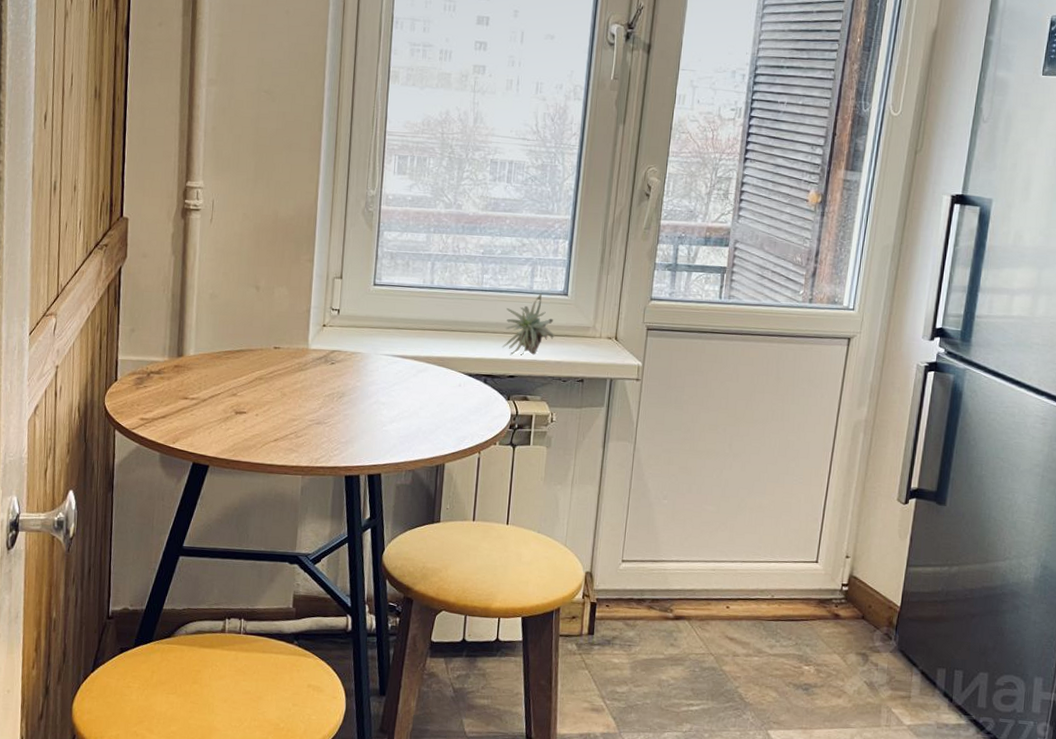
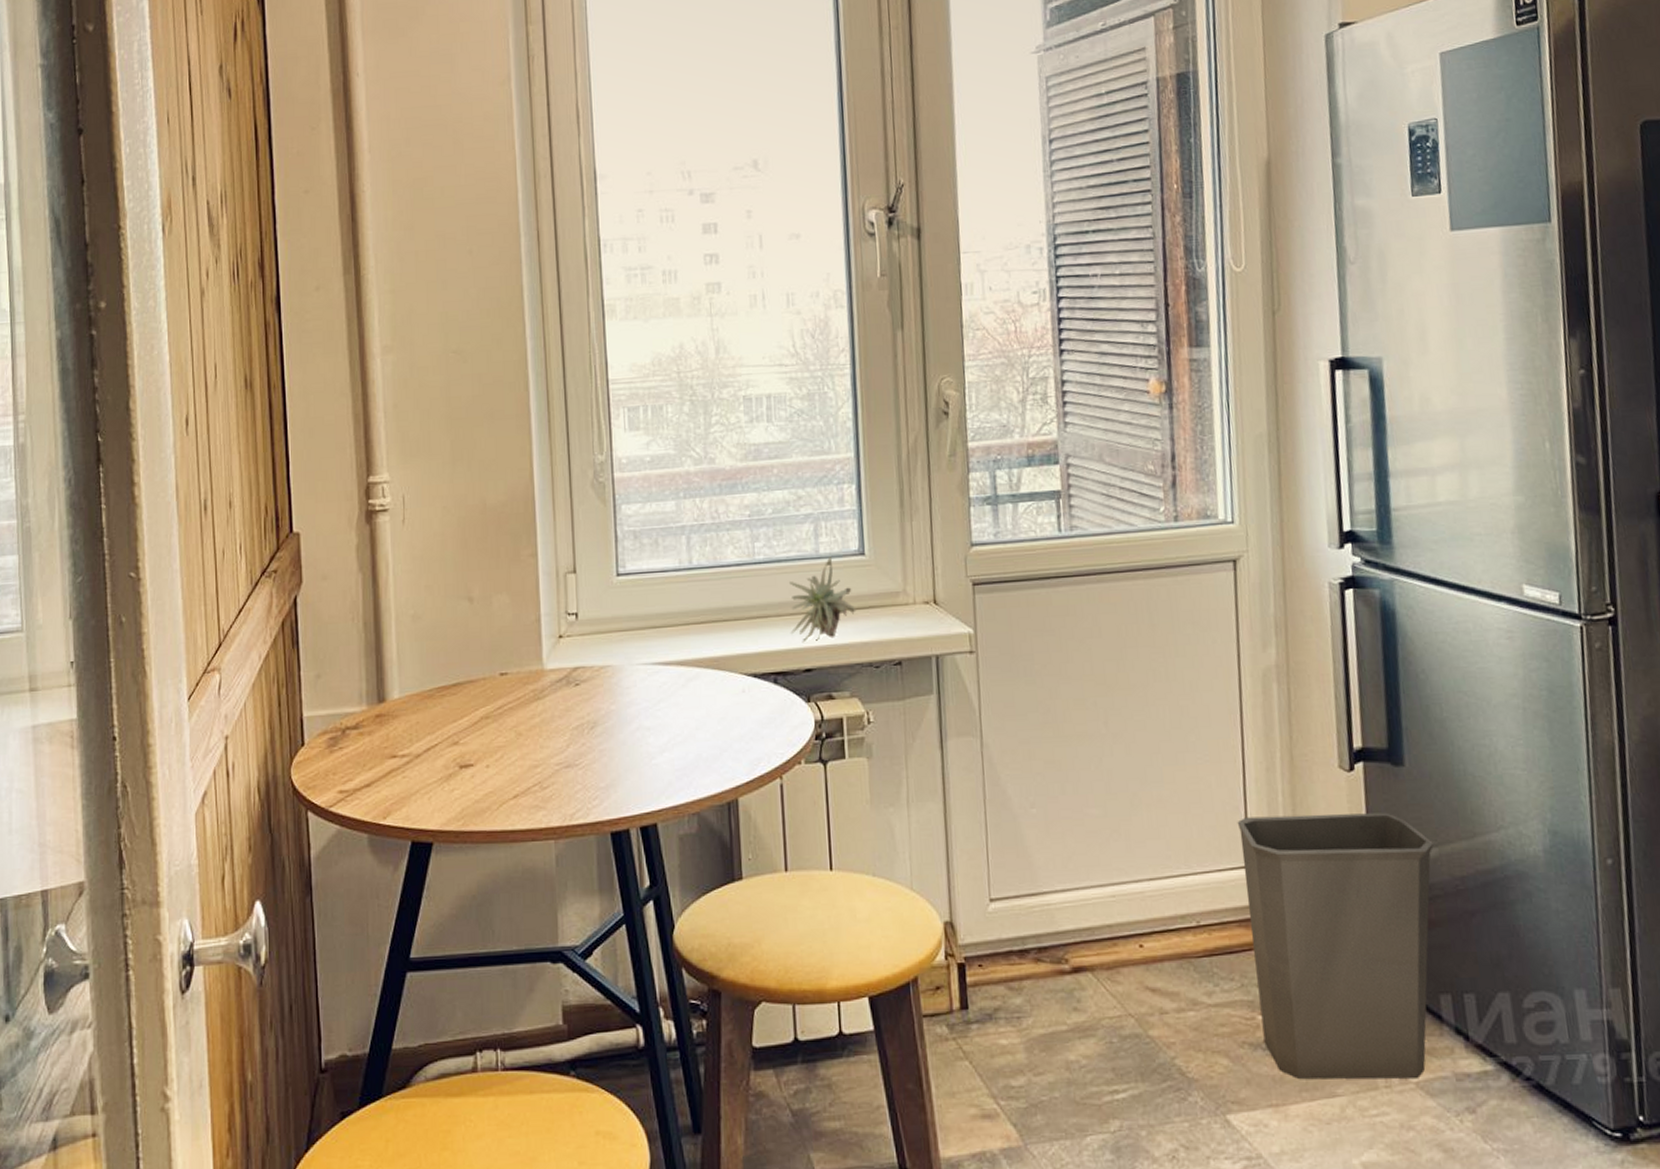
trash can: none [805,527,955,723] -> present [1237,812,1434,1080]

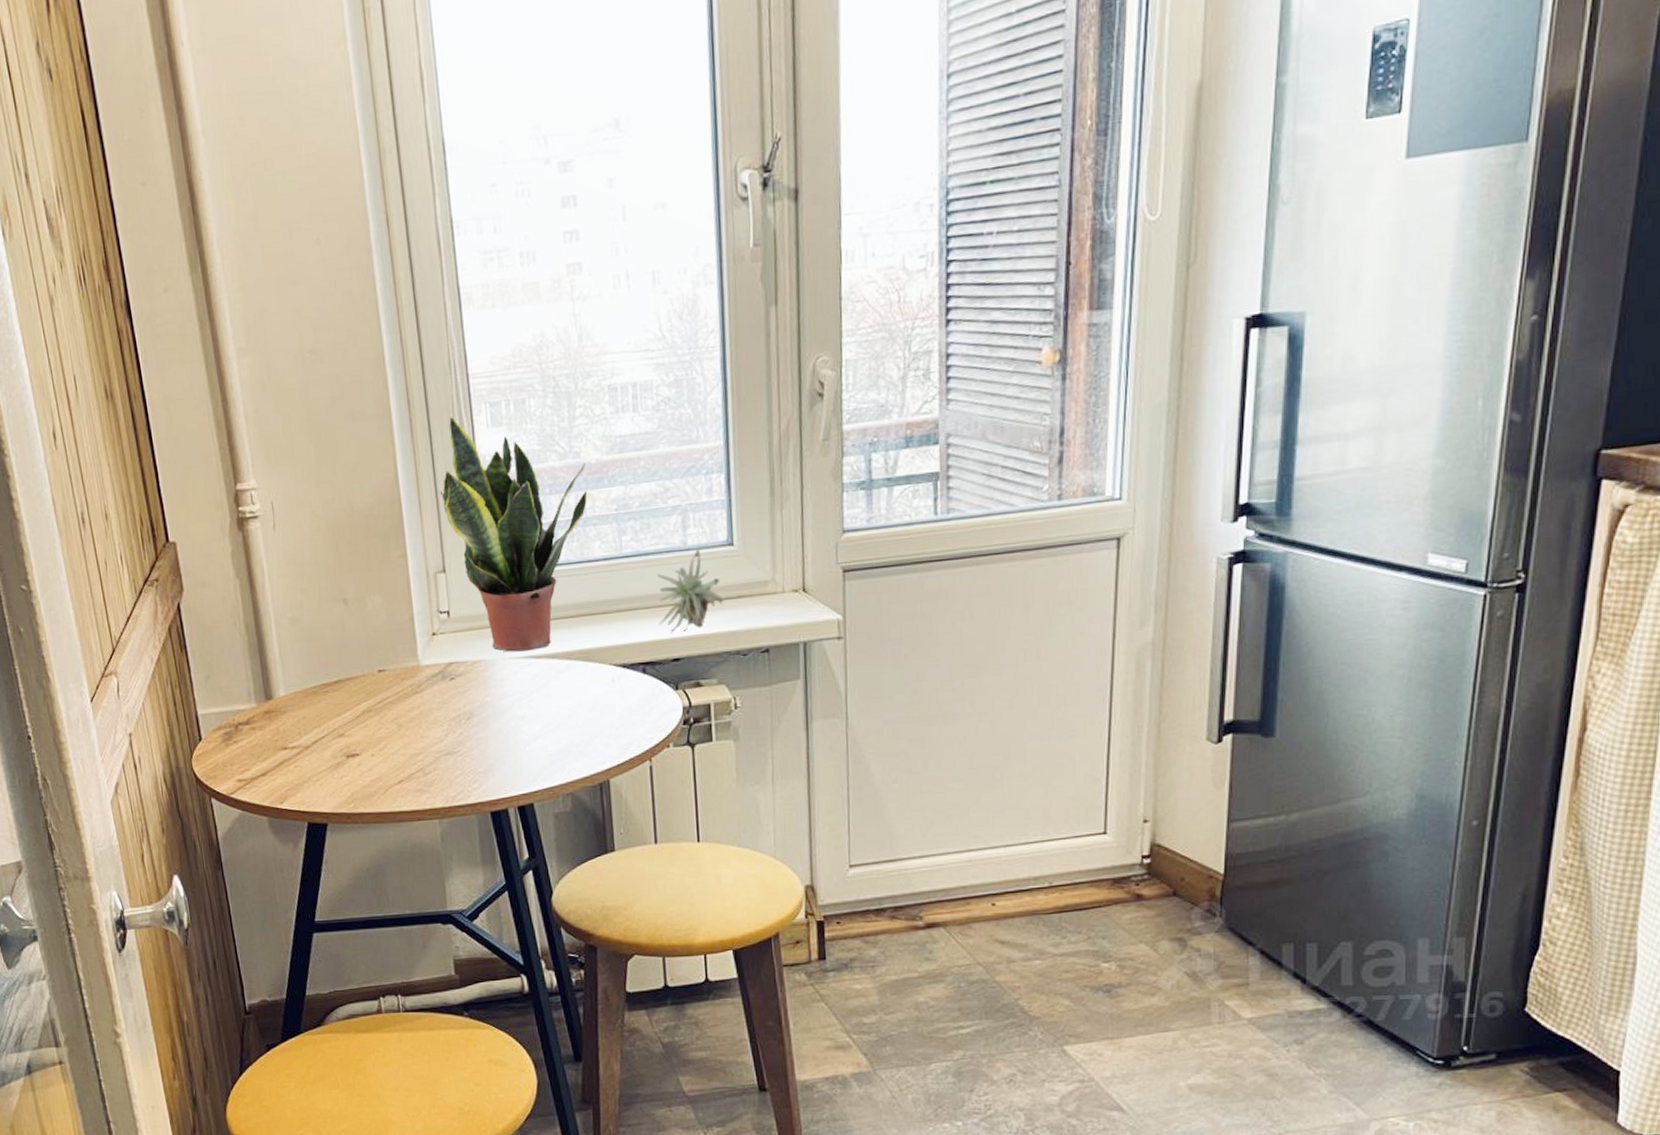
potted plant: none [574,420,722,658] -> present [439,417,588,653]
trash can: present [1237,812,1434,1080] -> none [1097,781,1295,1017]

